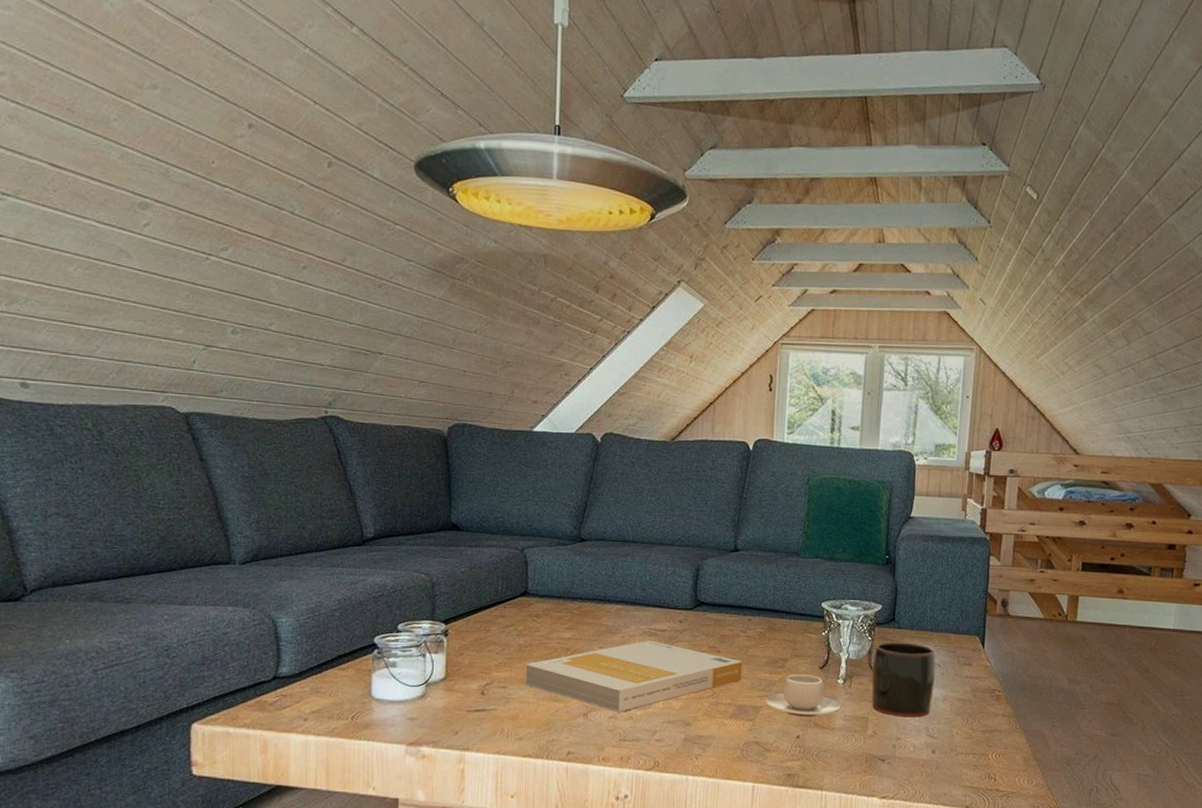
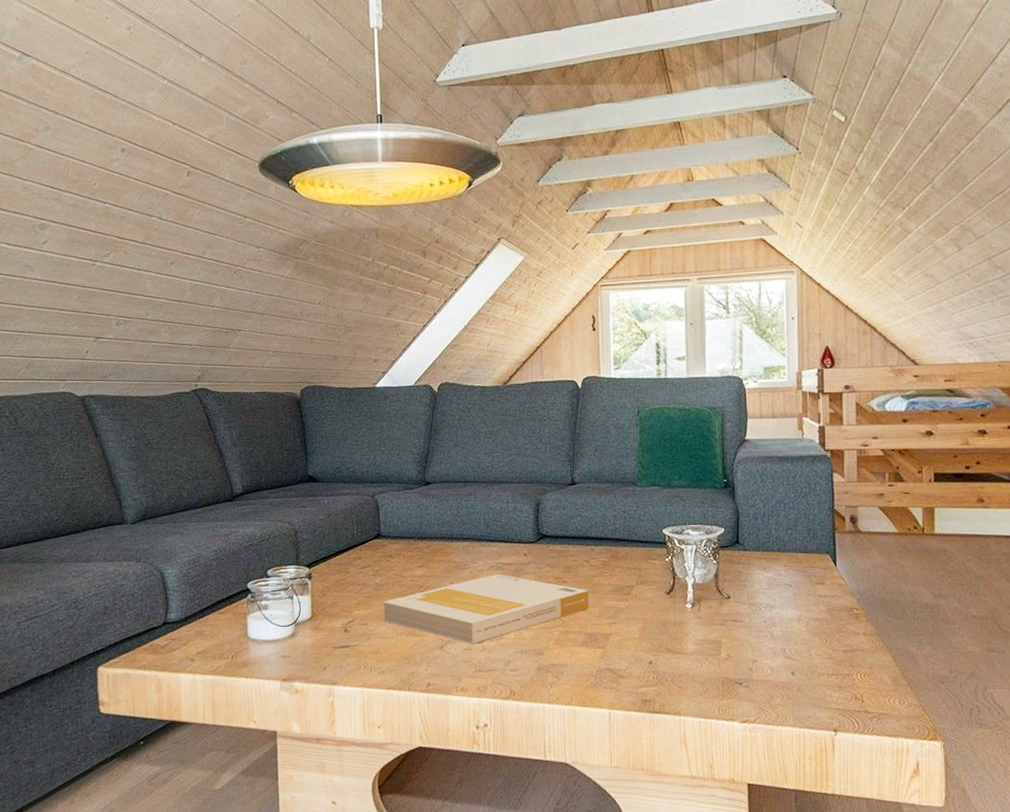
teacup: present [764,673,842,716] -> none [614,600,692,642]
mug: present [871,642,936,718] -> none [720,564,787,640]

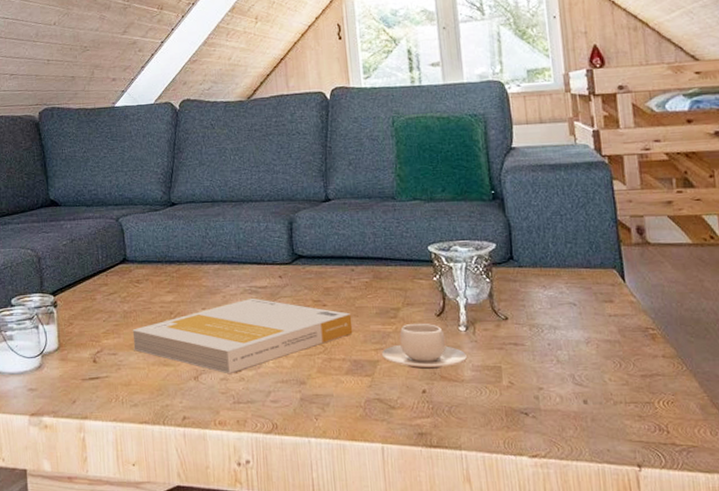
teacup: none [614,600,692,642] -> present [381,323,468,369]

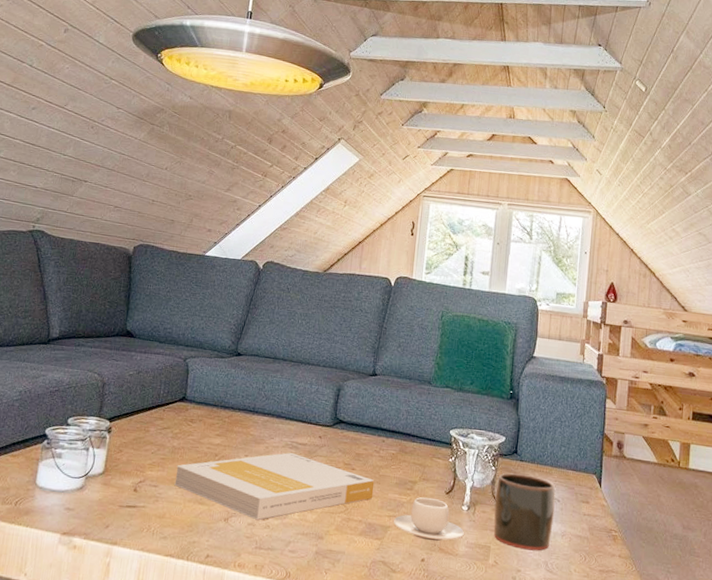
mug: none [495,281,573,365] -> present [493,473,555,551]

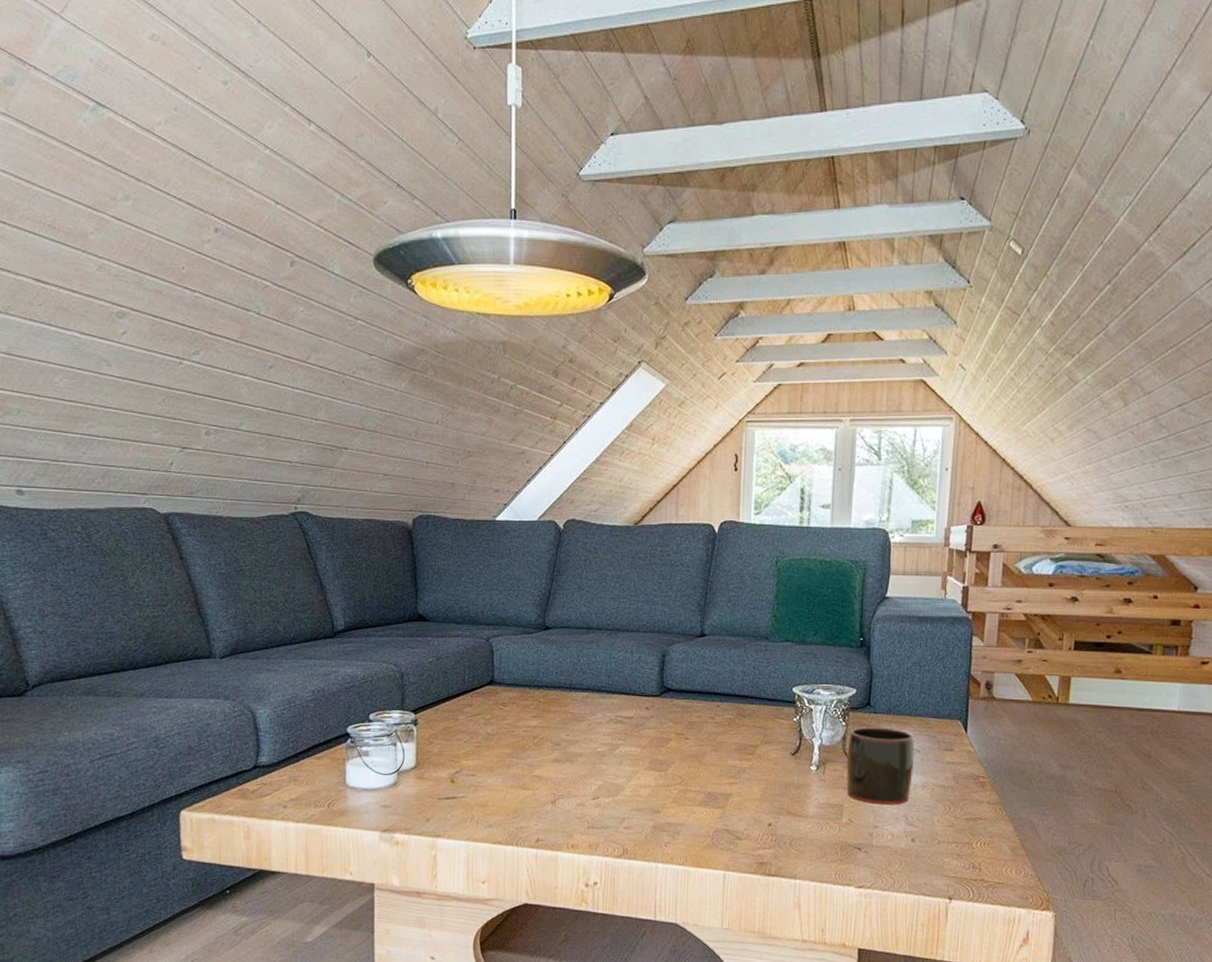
book: present [174,452,375,521] -> none [493,727,712,800]
teacup: present [393,497,465,541] -> none [734,760,815,804]

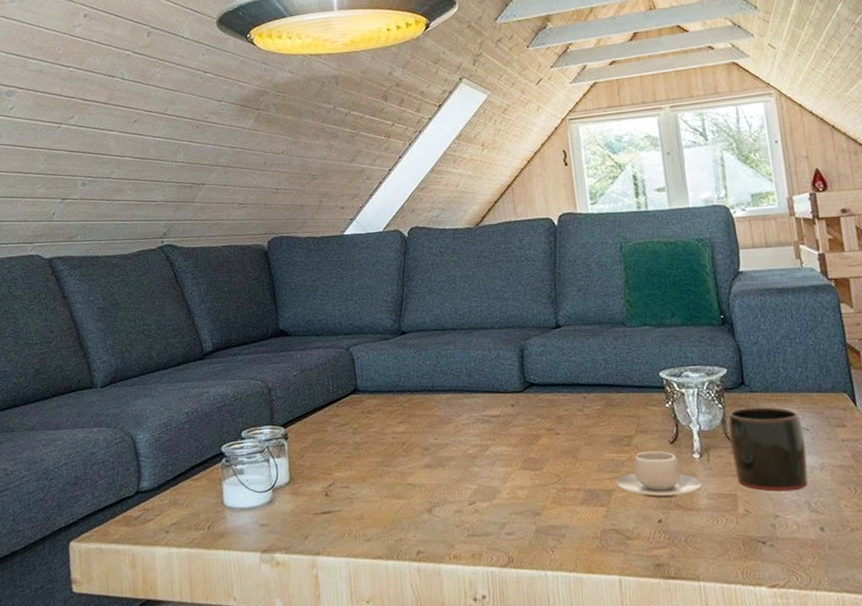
teacup: none [734,760,815,804] -> present [615,450,703,498]

